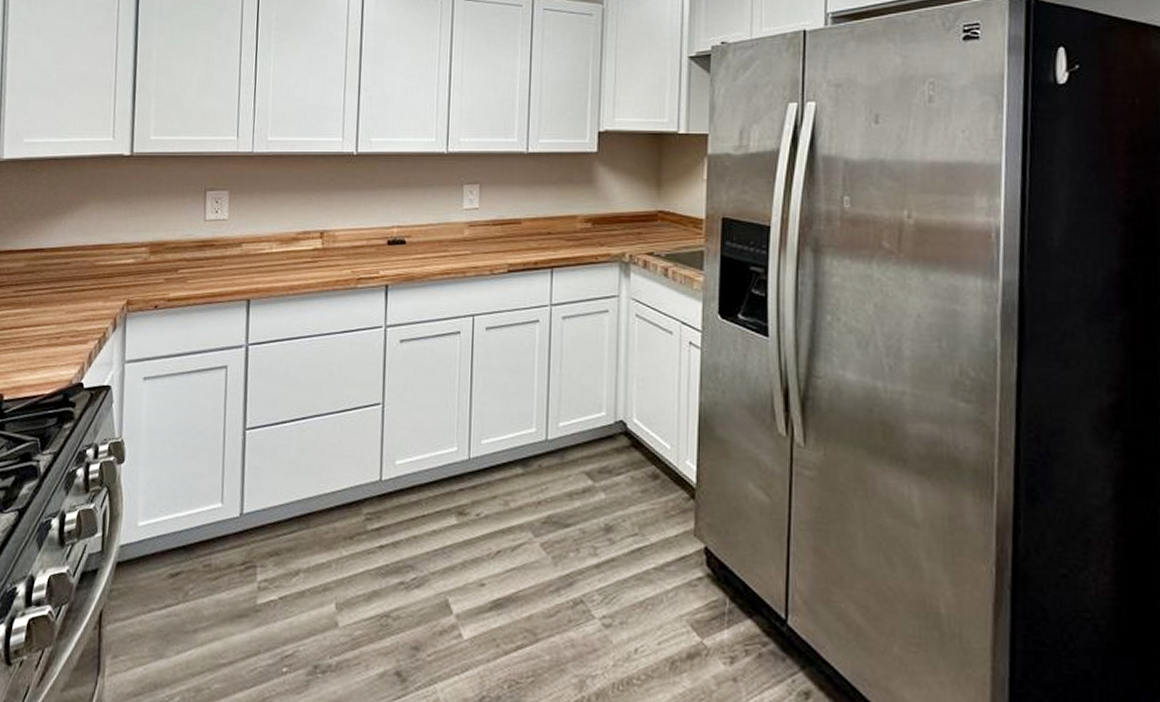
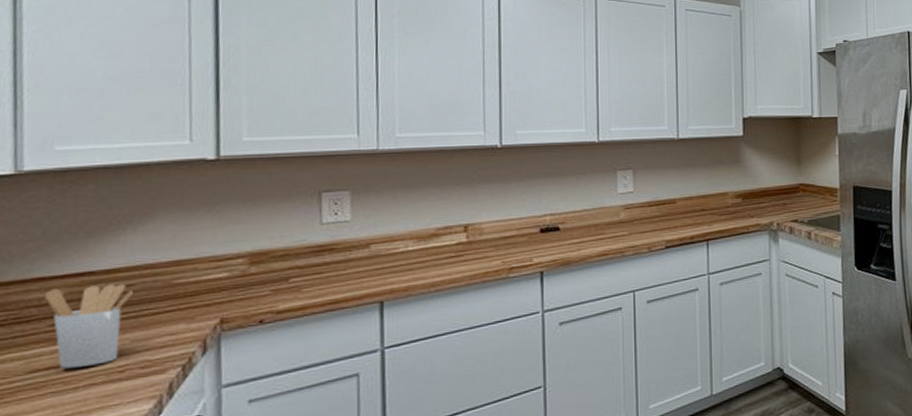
utensil holder: none [11,260,69,330] -> present [44,284,134,368]

